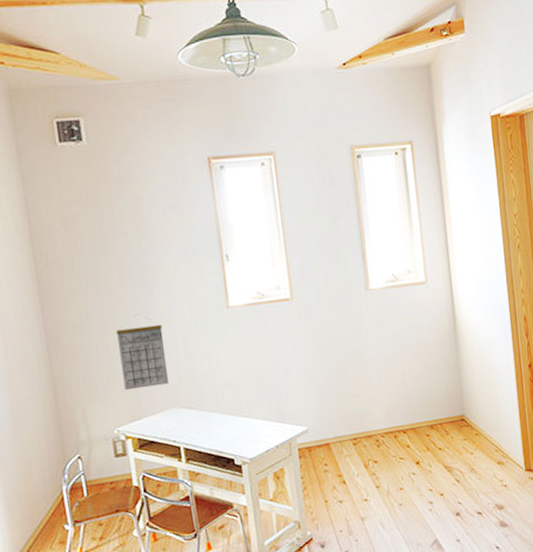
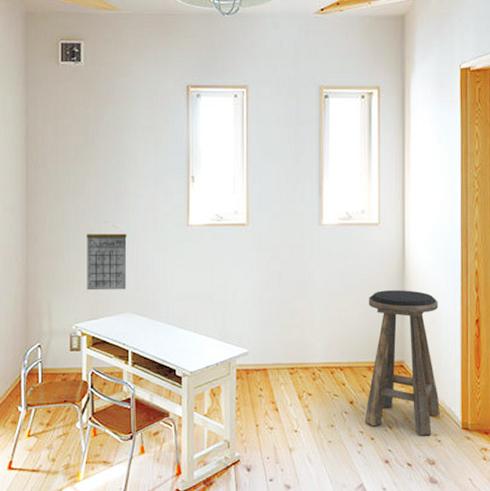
stool: none [423,344,505,484] -> present [365,290,441,436]

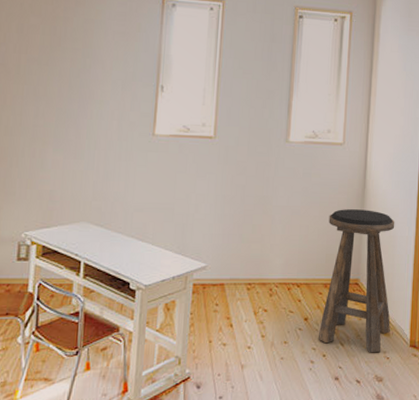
calendar: present [87,221,127,291] -> none [41,126,88,198]

